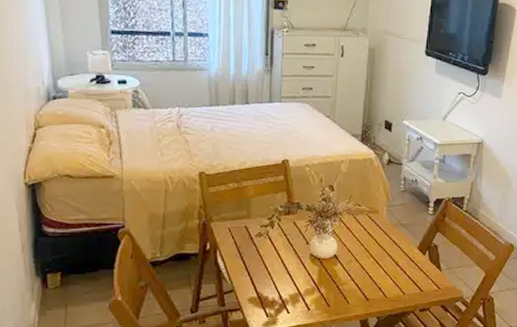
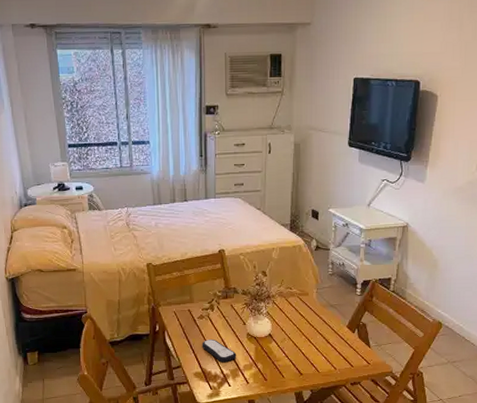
remote control: none [258,259,298,287] -> present [202,339,237,363]

